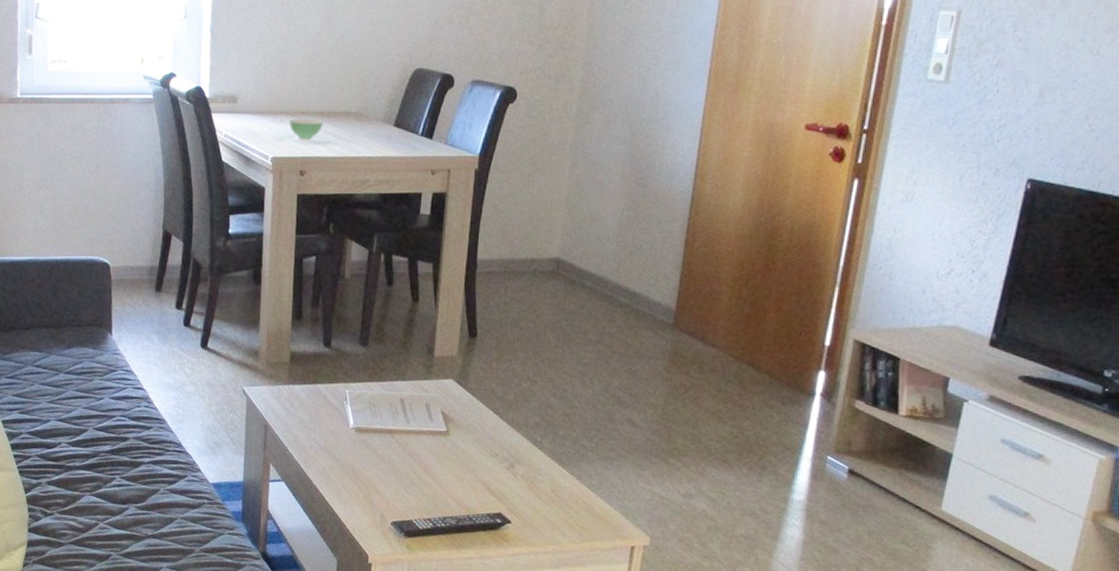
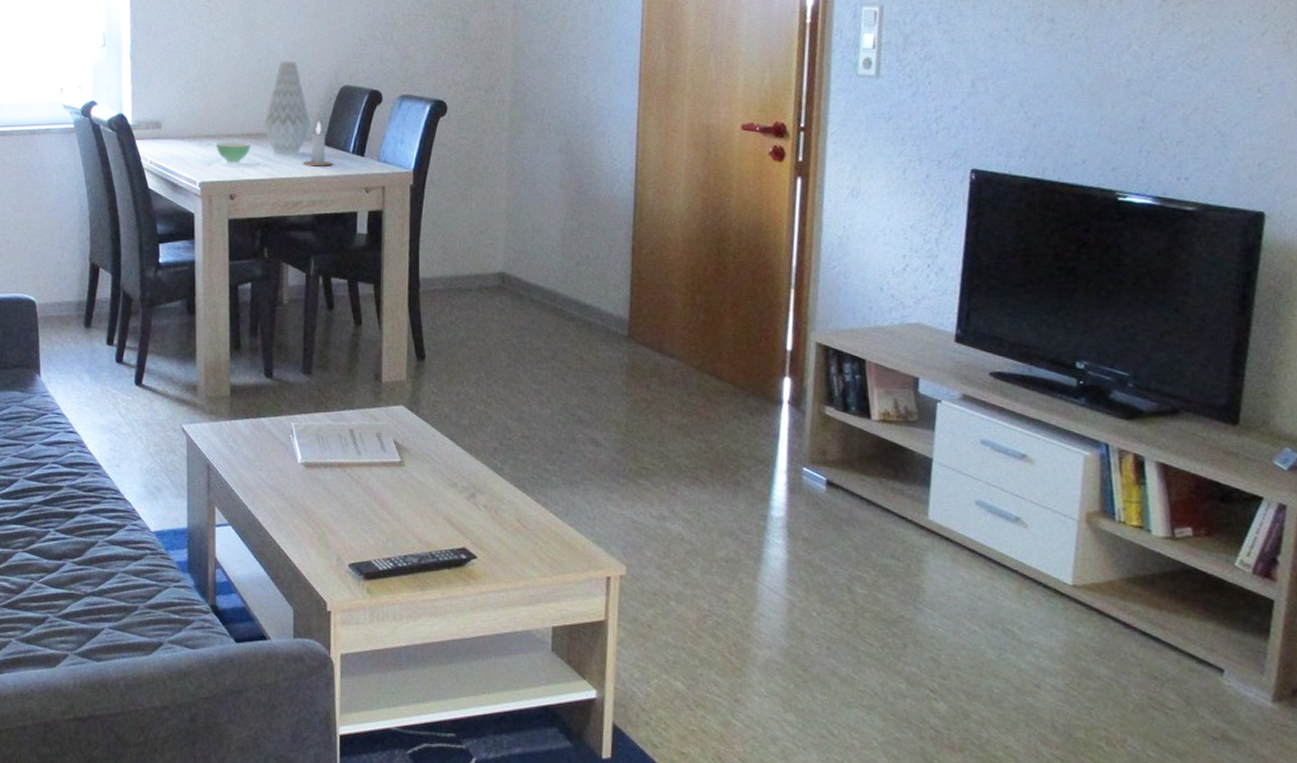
vase: none [336,41,383,134] -> present [263,61,311,155]
candle: none [371,102,402,147] -> present [302,121,333,167]

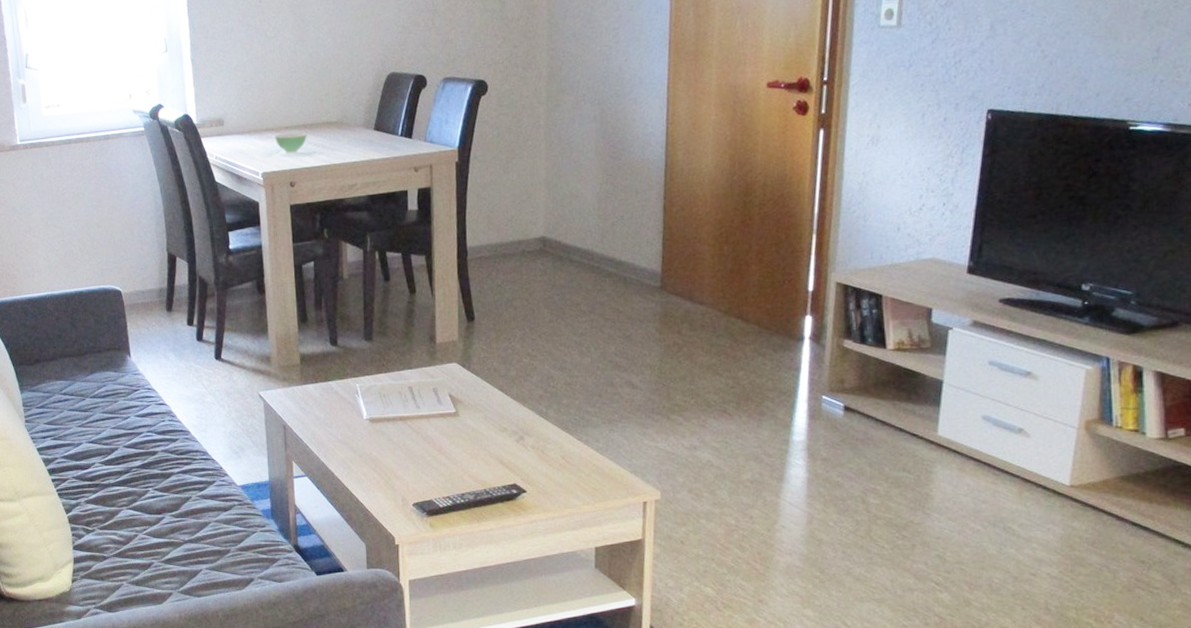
vase: present [263,61,311,155] -> none [317,53,361,142]
candle: present [302,121,333,167] -> none [355,108,383,151]

